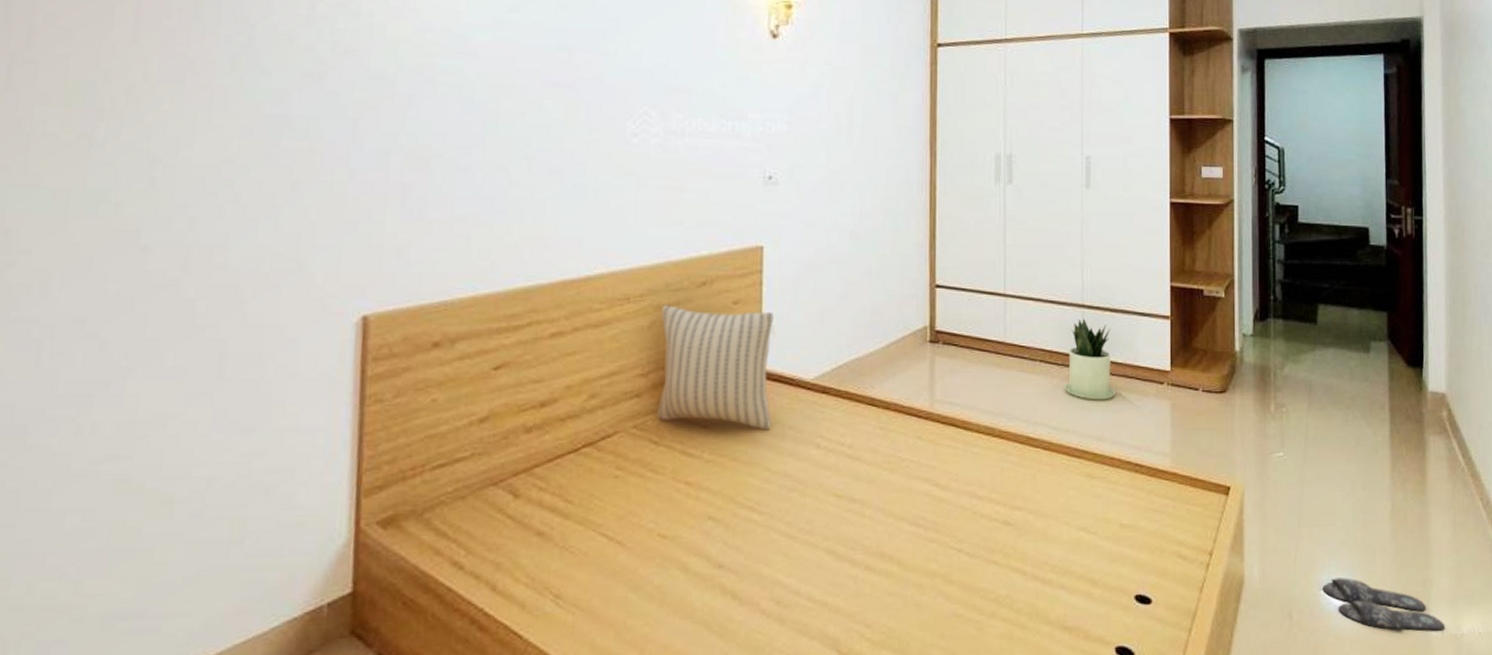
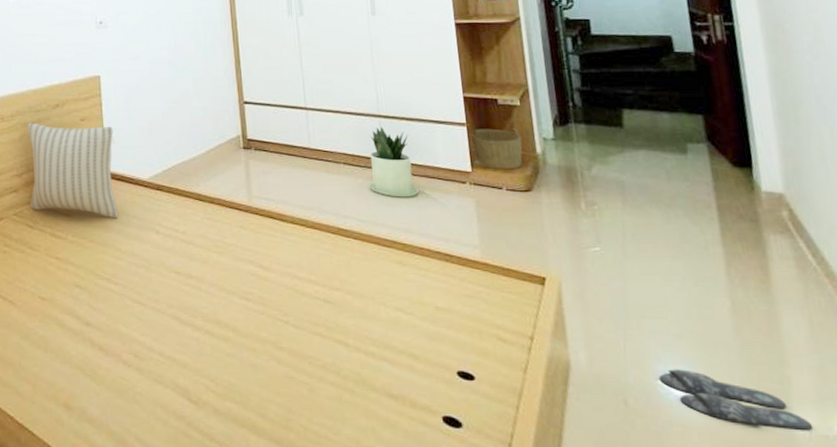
basket: none [1172,322,1222,369] -> present [469,128,522,170]

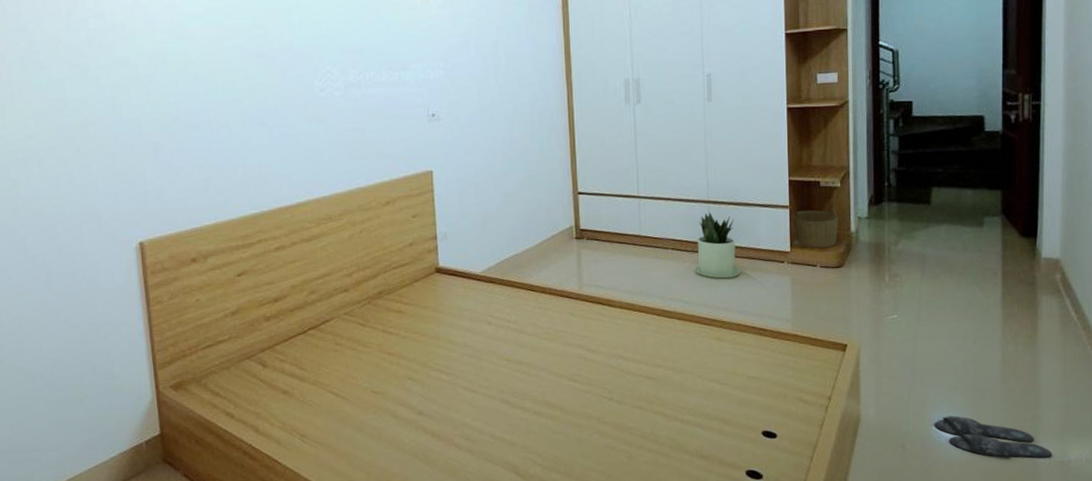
pillow: present [27,122,119,219] -> none [357,221,451,313]

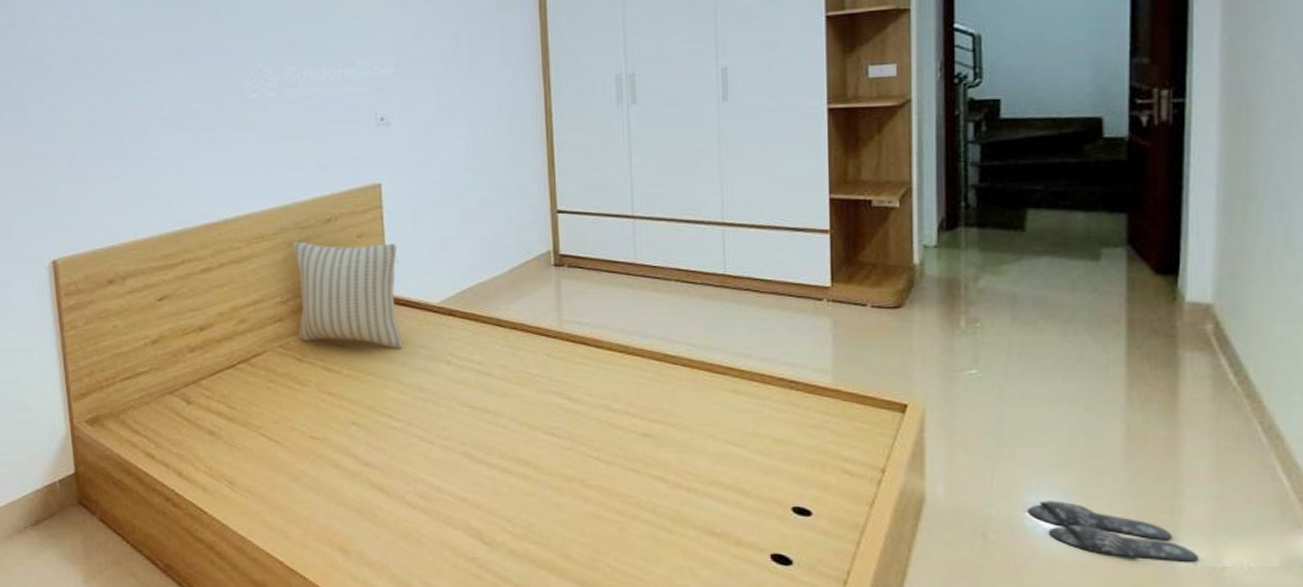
pillow: none [357,221,451,313] -> present [293,241,403,349]
planter: present [694,212,741,279] -> none [704,236,765,318]
basket: present [791,209,839,249] -> none [832,234,897,284]

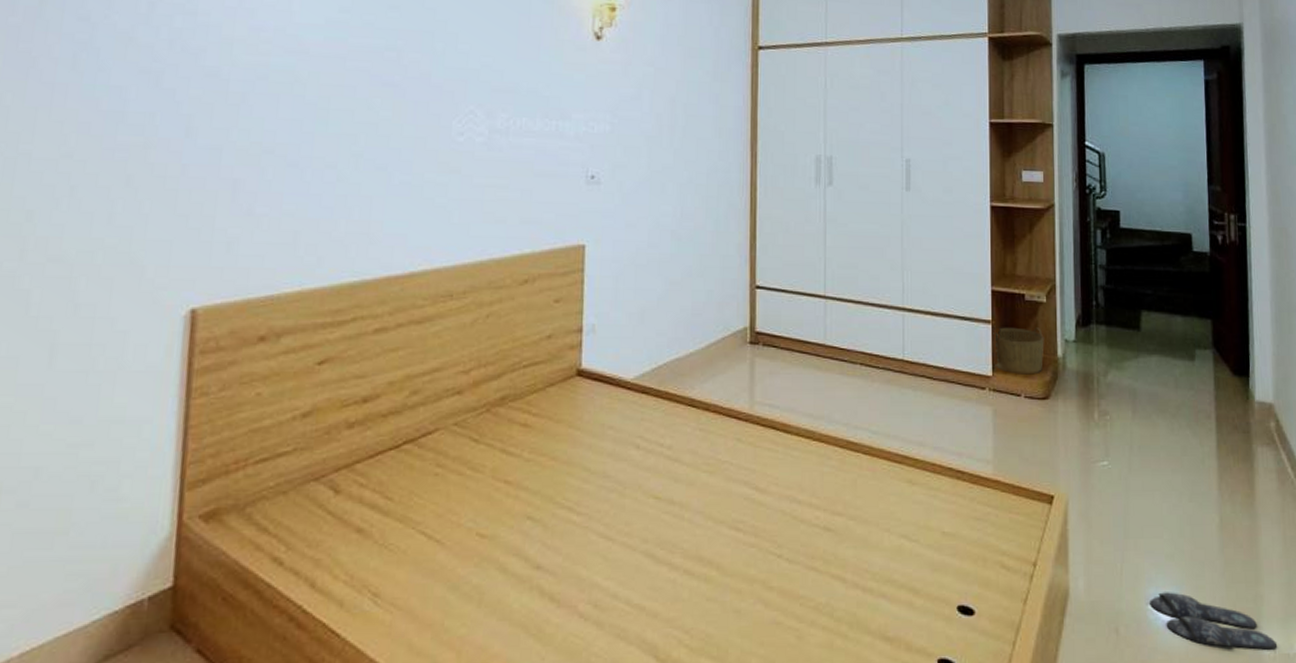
pillow: present [293,241,403,349] -> none [478,302,595,430]
basket: none [832,234,897,284] -> present [993,327,1044,375]

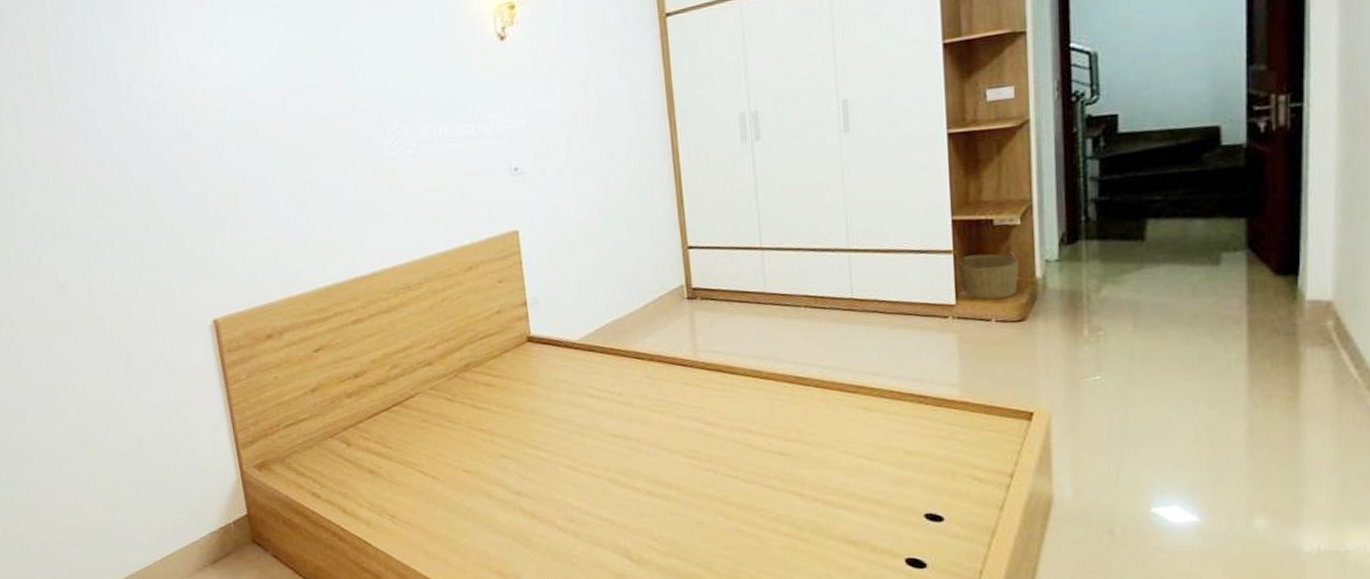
slippers: present [1150,592,1277,650] -> none [1153,496,1321,548]

